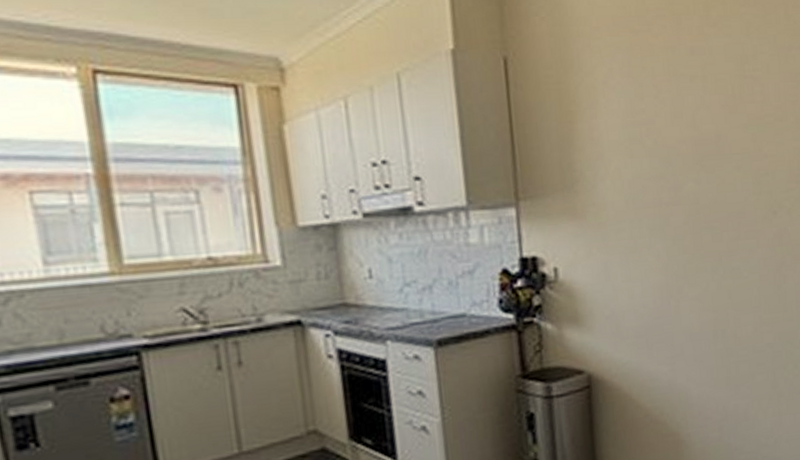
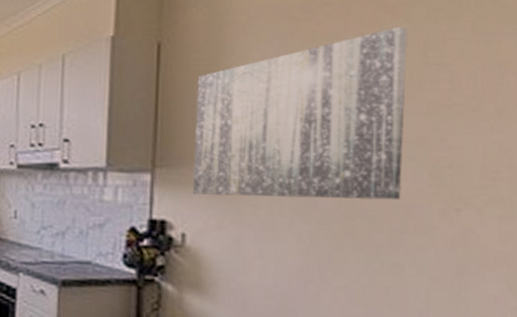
wall art: none [549,40,734,225] -> present [193,26,407,200]

